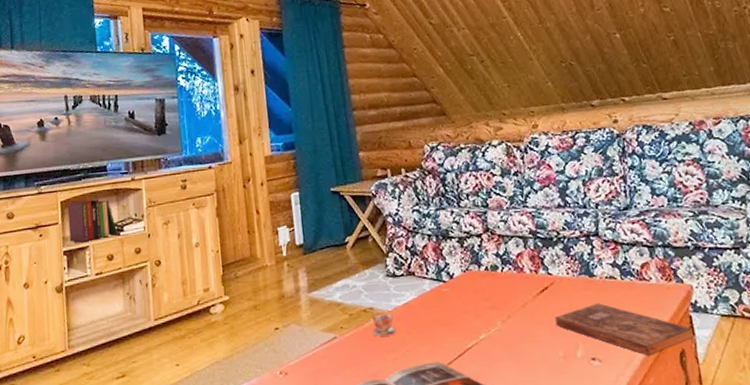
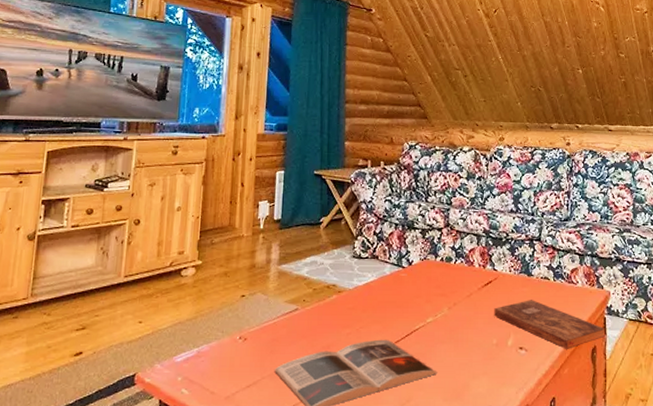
books: present [67,199,118,243] -> none [50,152,102,194]
teacup: present [371,312,396,337] -> none [331,290,354,312]

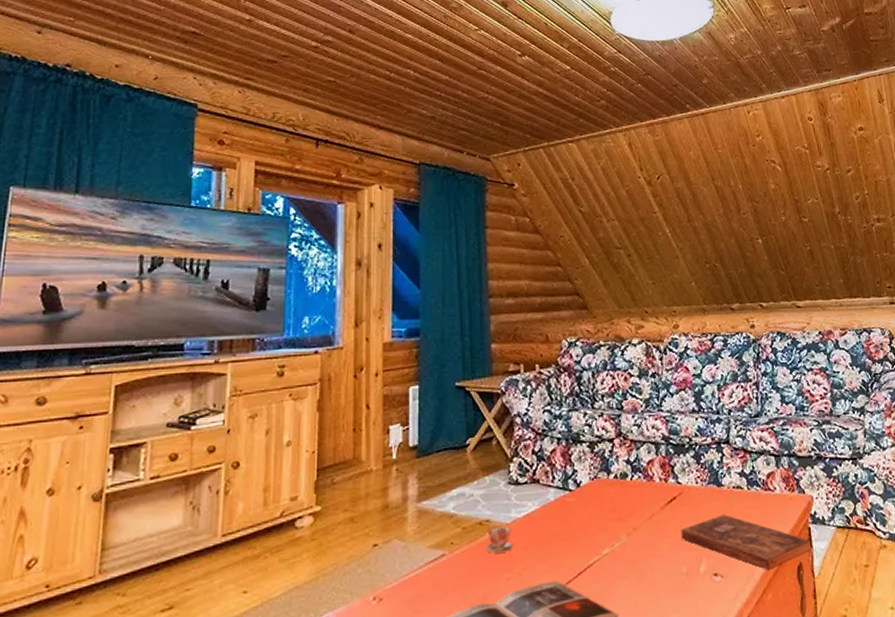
teacup: none [331,290,354,312] -> present [486,525,513,553]

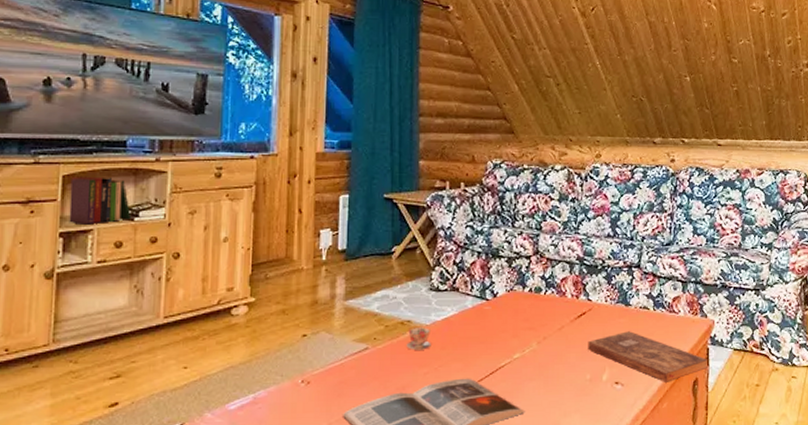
books: none [120,384,188,438] -> present [69,176,132,225]

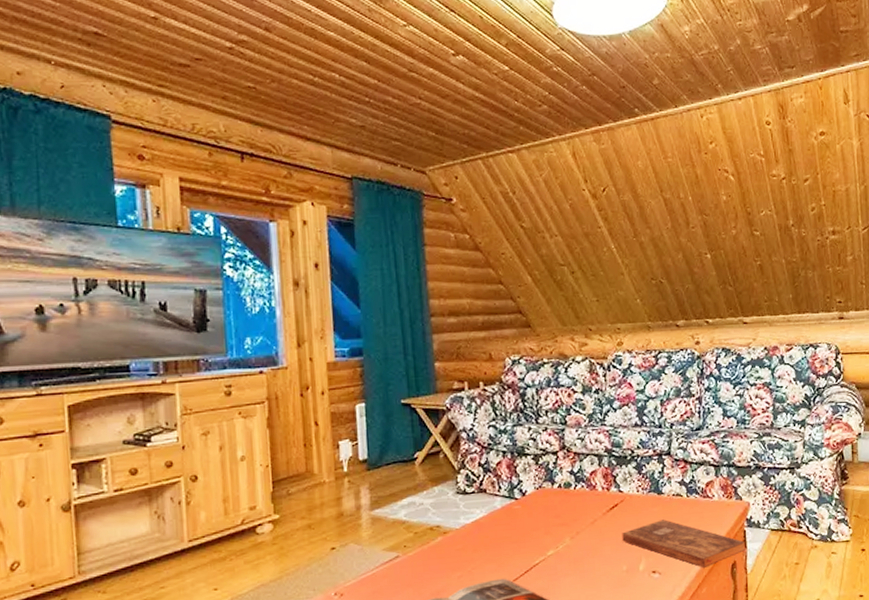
books: present [69,176,132,225] -> none [76,403,144,454]
teacup: present [406,326,431,350] -> none [437,530,463,555]

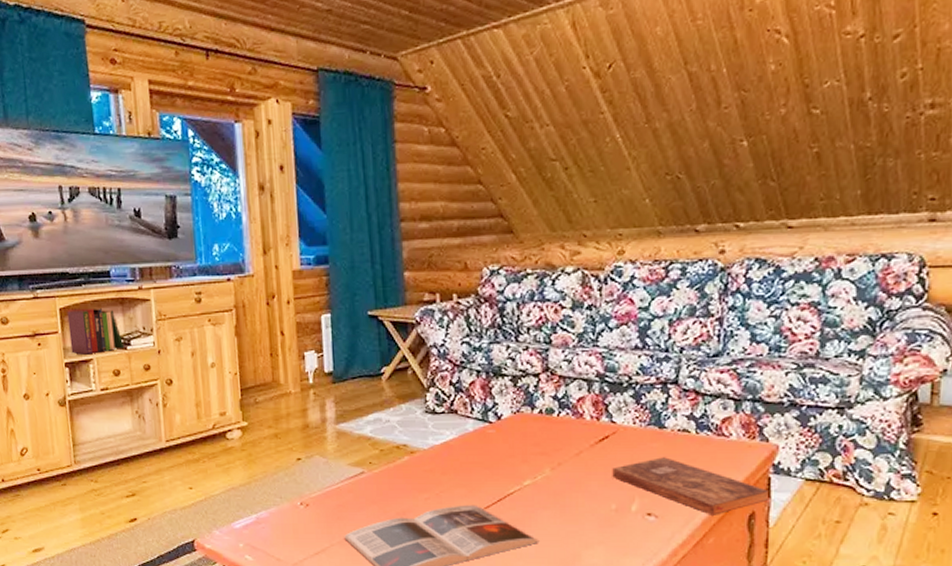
books: none [76,403,144,454] -> present [67,307,125,355]

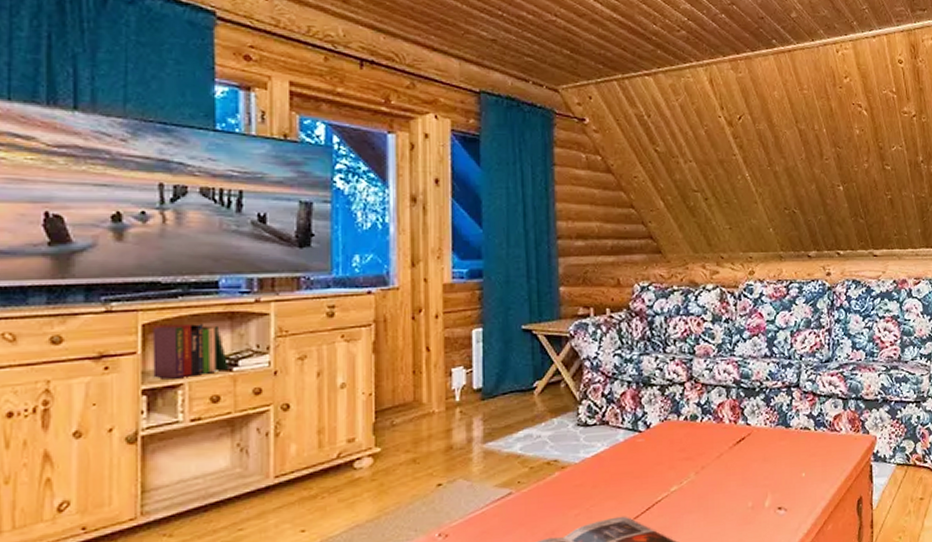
bible: present [612,457,769,515] -> none [748,453,871,504]

